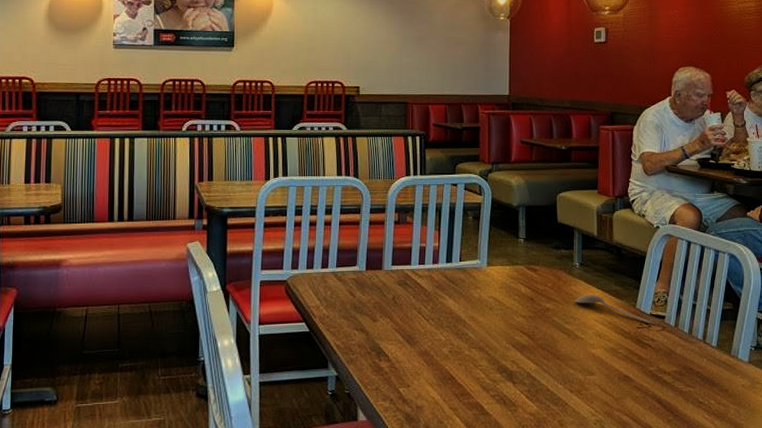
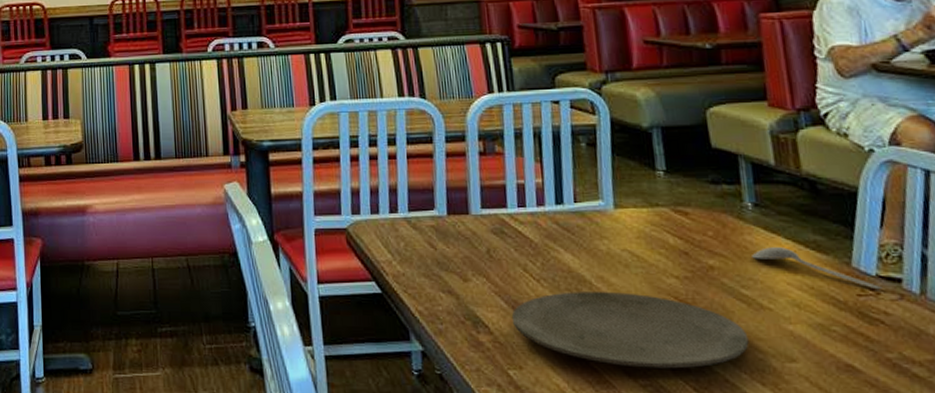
plate: none [405,328,566,383] -> present [511,292,749,369]

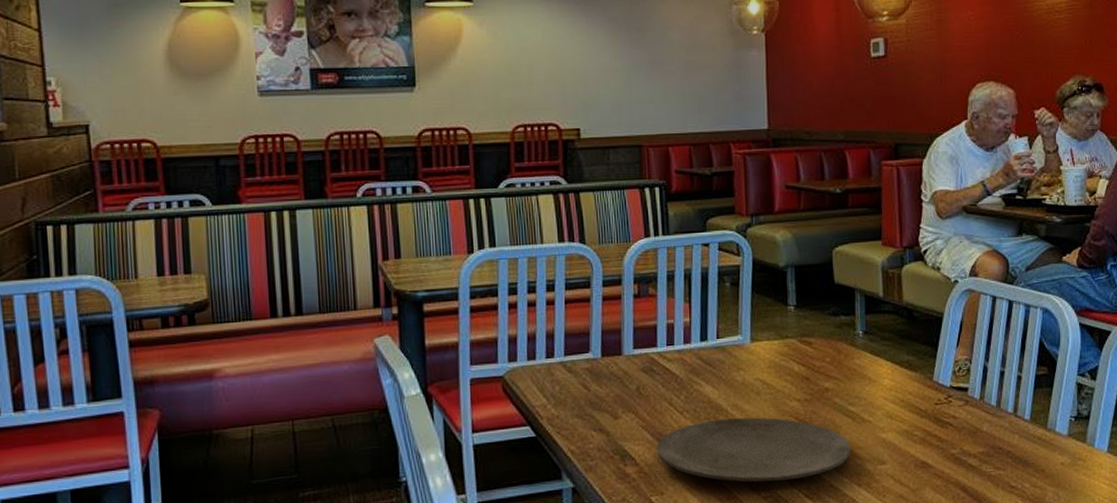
spoon: present [752,247,883,290] -> none [859,368,954,399]

